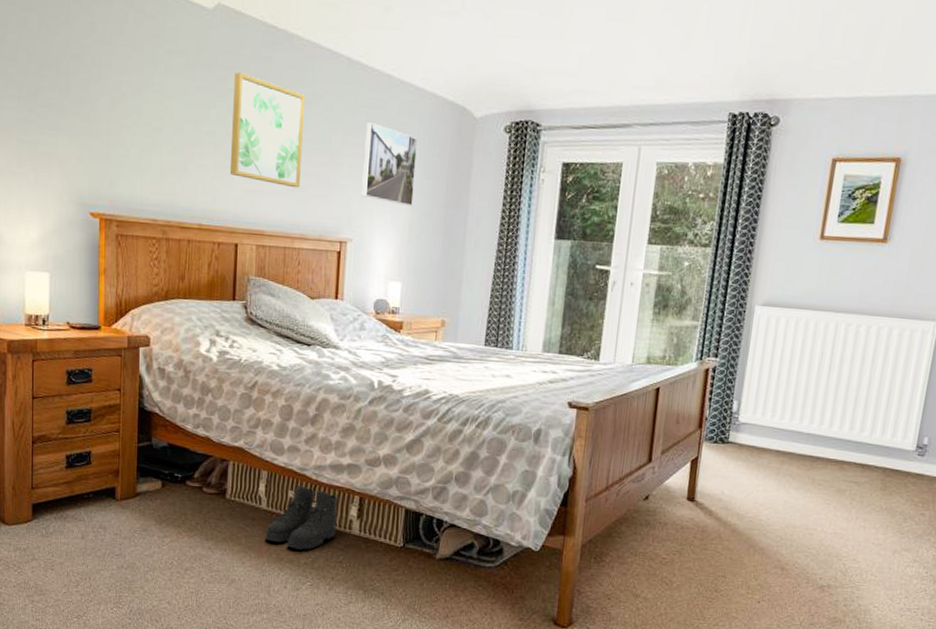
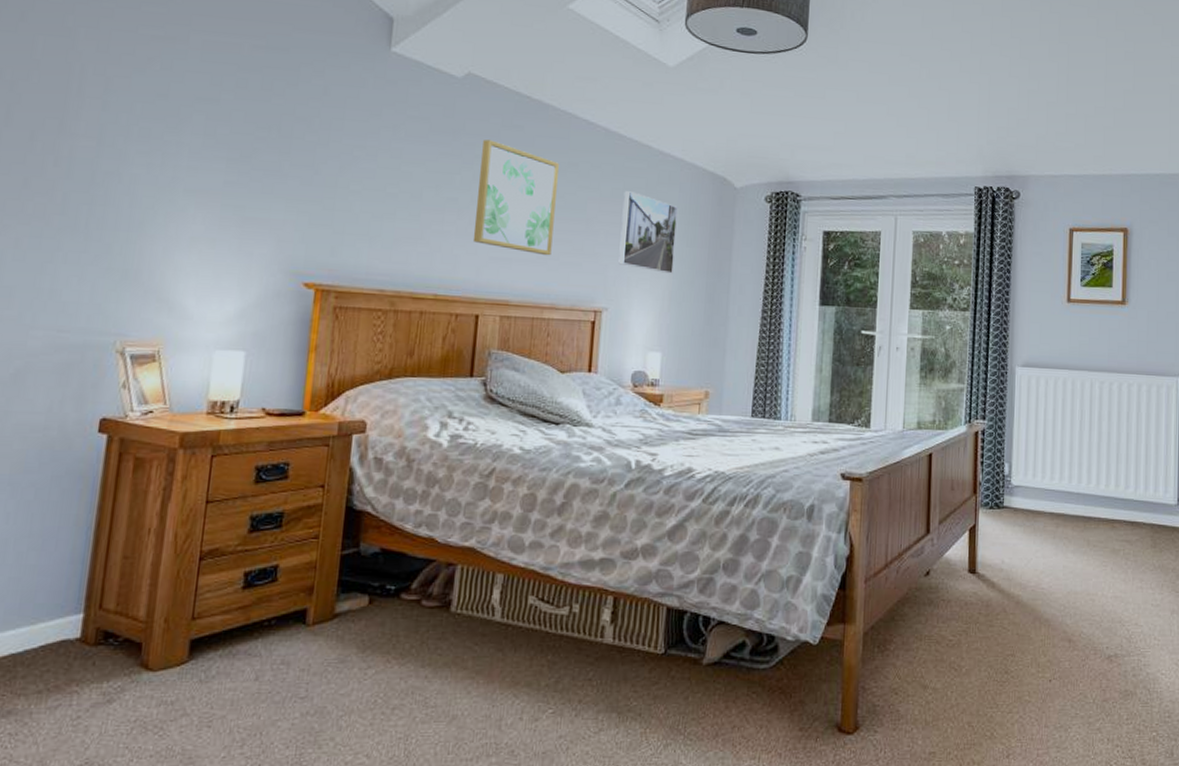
boots: present [264,485,339,550] -> none [497,589,589,668]

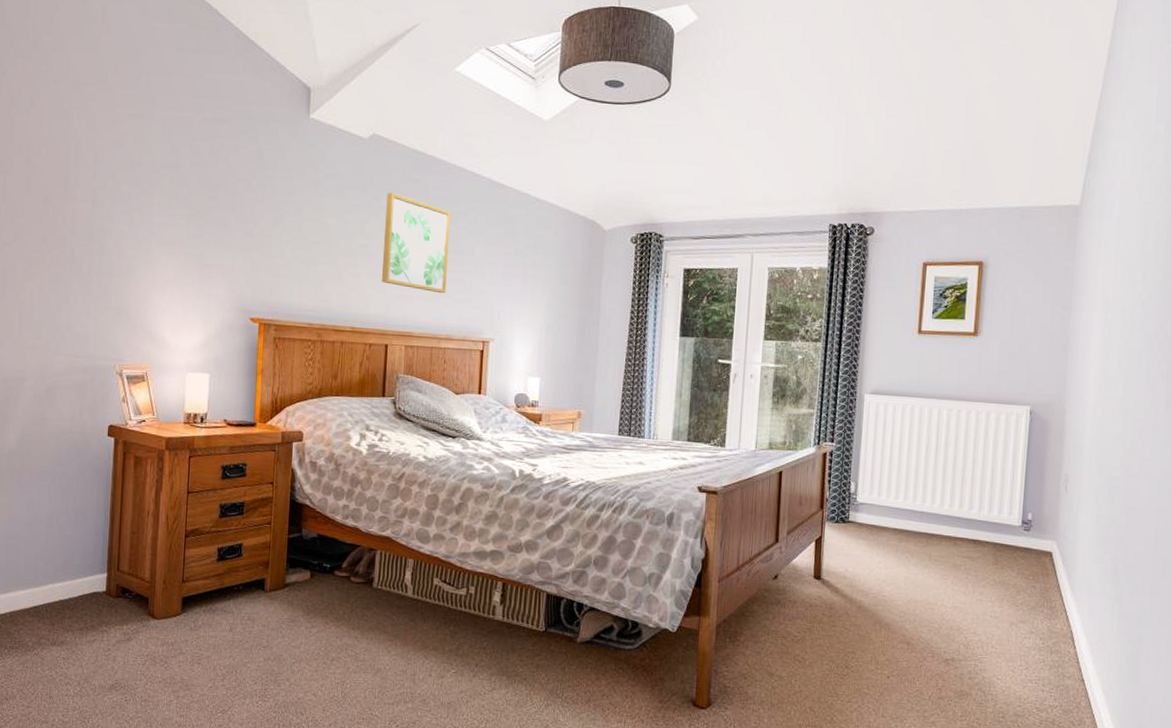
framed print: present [618,190,678,274] -> none [502,234,553,309]

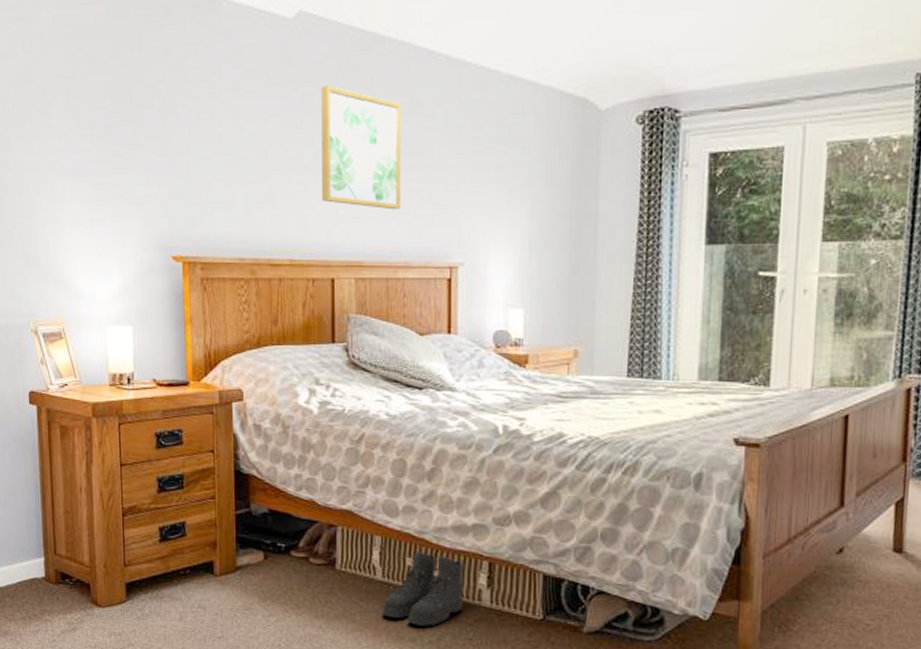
boots: none [410,573,482,637] -> present [382,551,465,627]

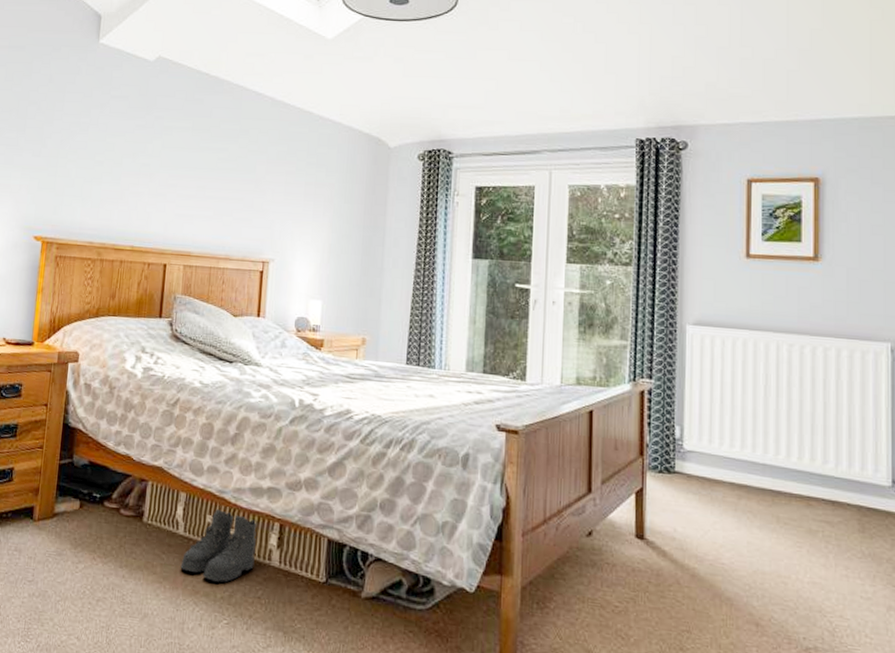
wall art: present [321,86,401,210] -> none [162,113,232,213]

